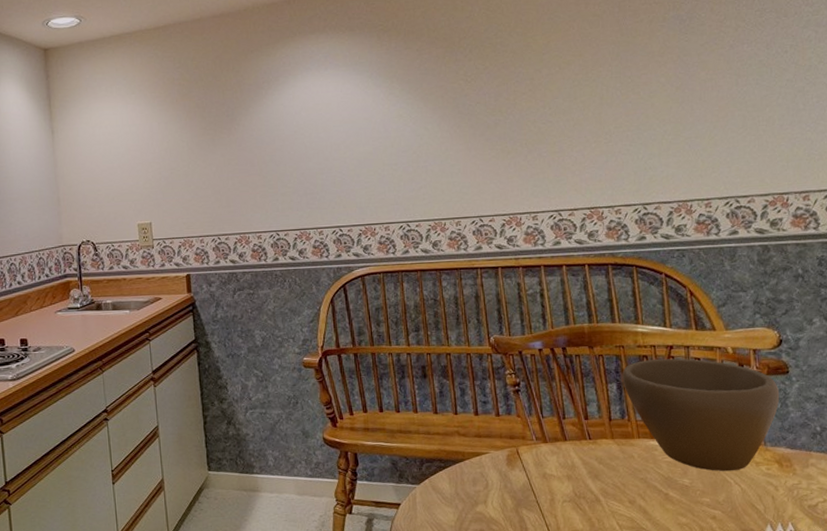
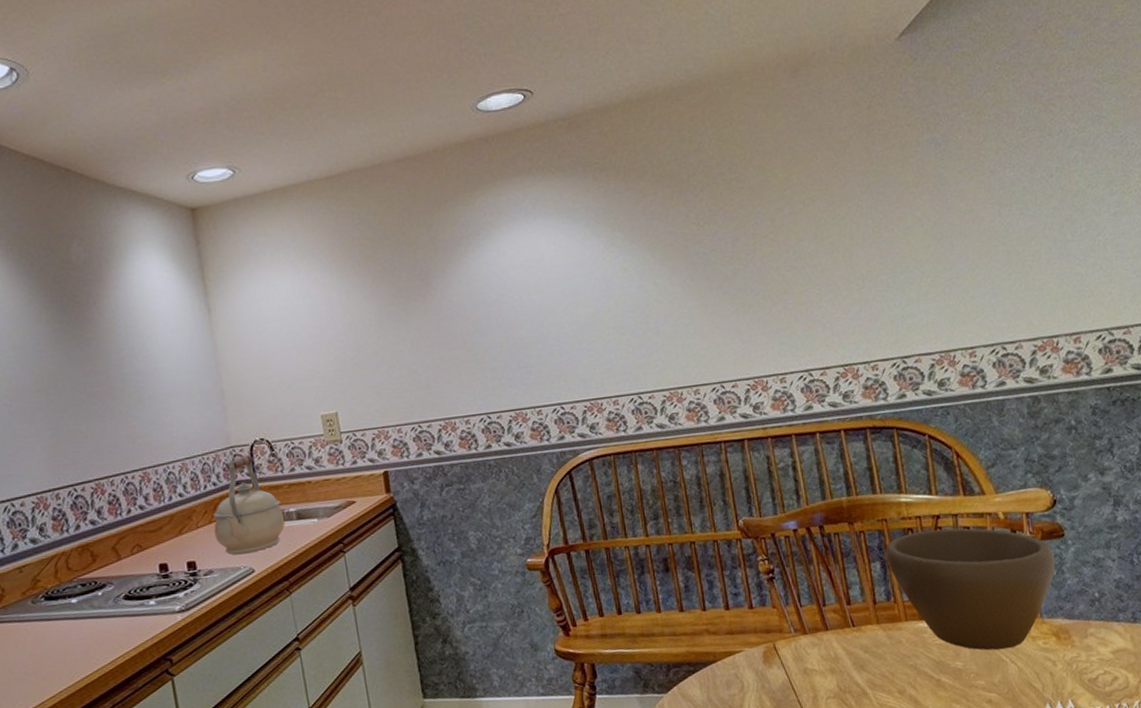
kettle: none [44,253,103,336] -> present [213,454,286,555]

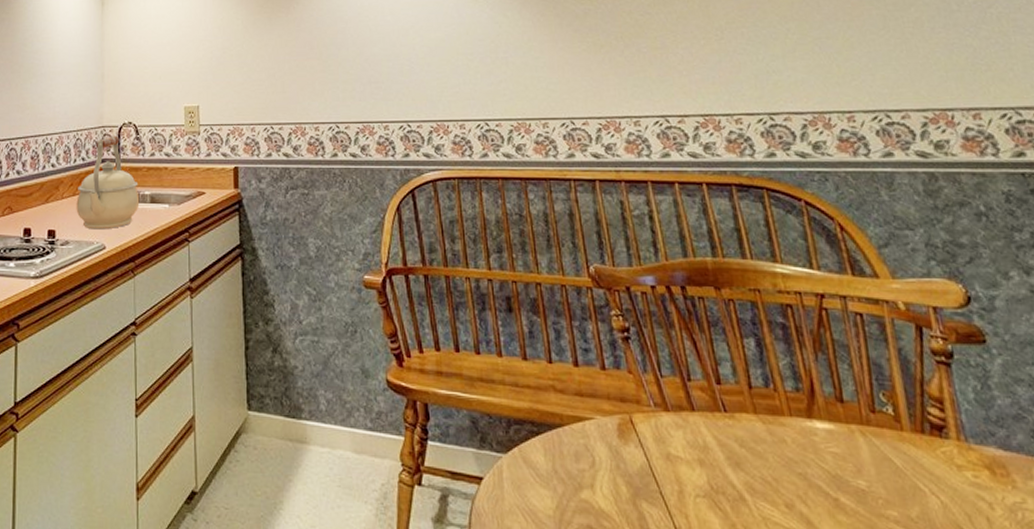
bowl: present [886,528,1056,650] -> none [761,311,979,475]

